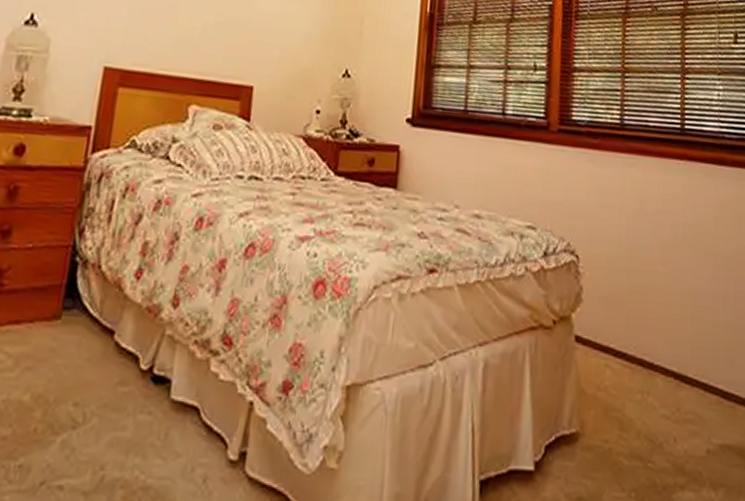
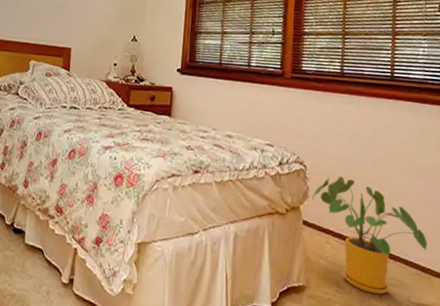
house plant: none [587,269,730,437] -> present [312,176,427,295]

